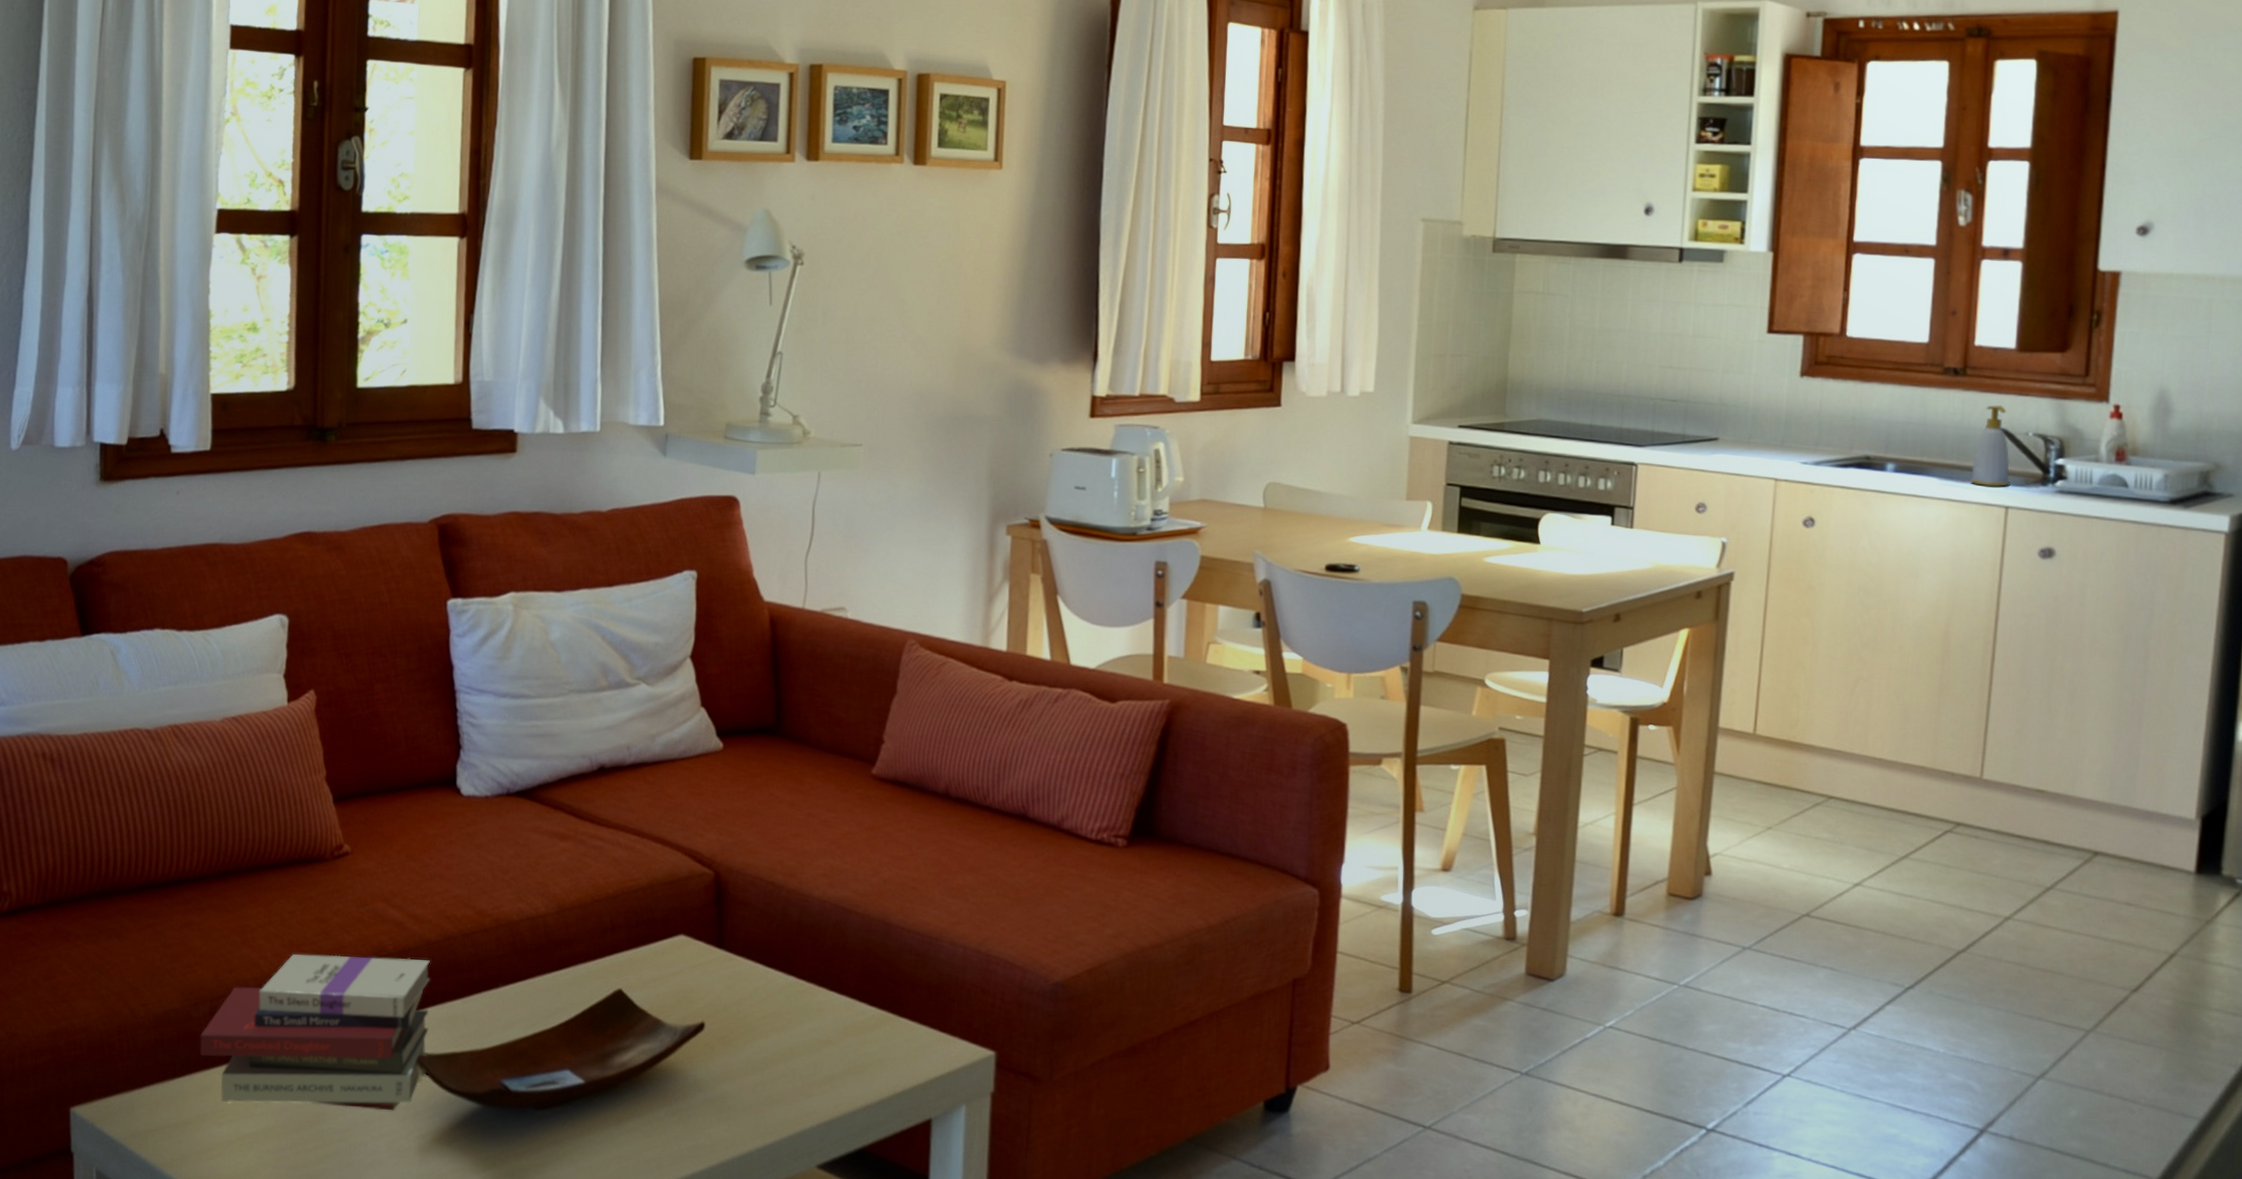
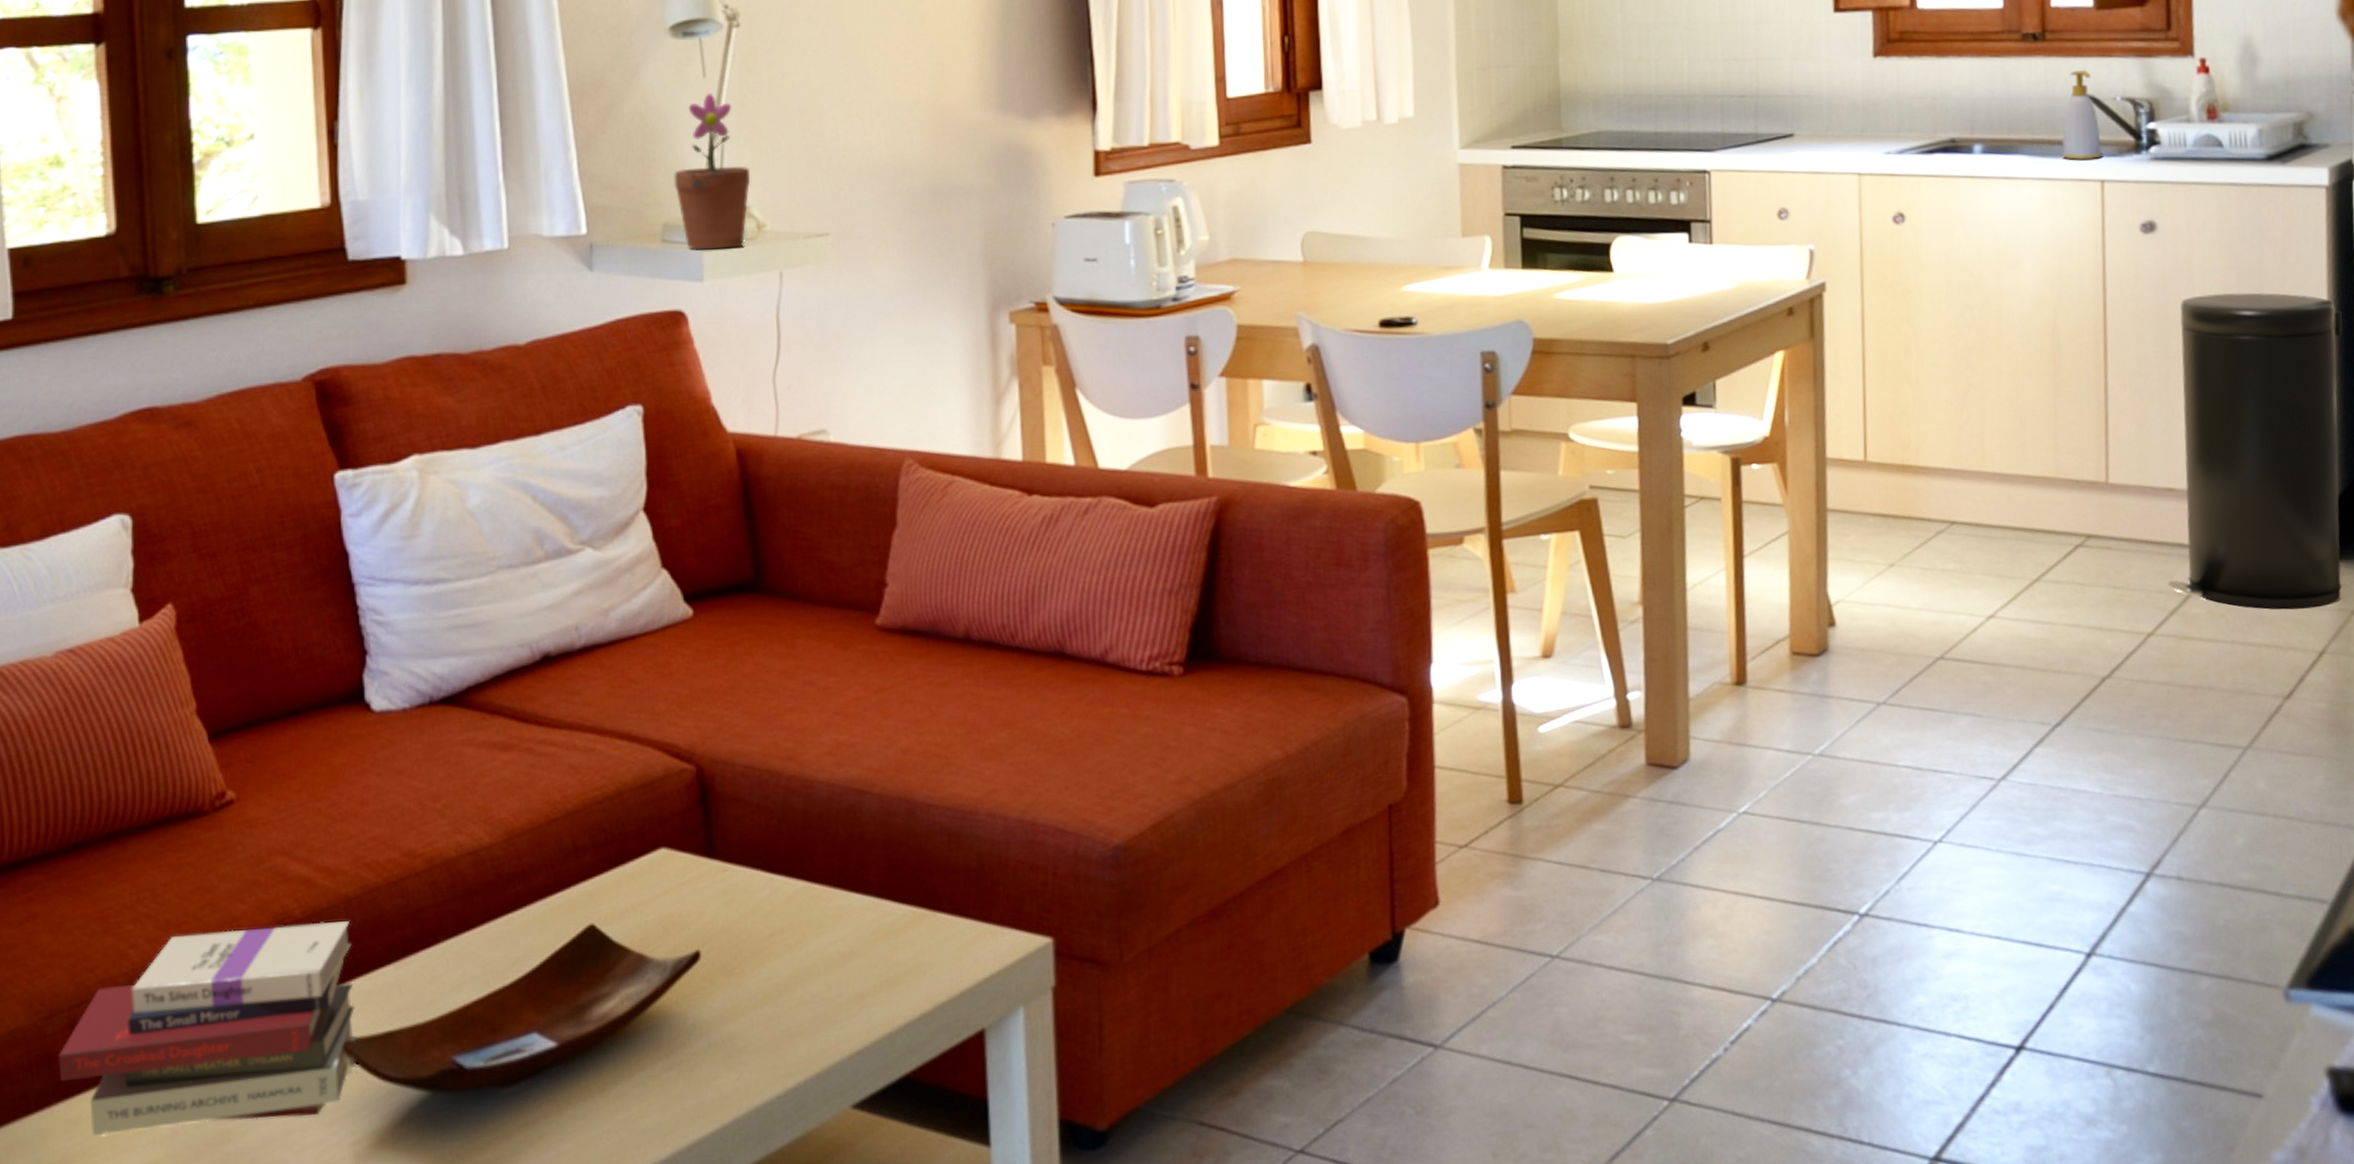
flowerpot: none [738,318,802,449] -> present [674,92,751,250]
pedal bin: none [2030,619,2228,913] -> present [2168,292,2343,609]

